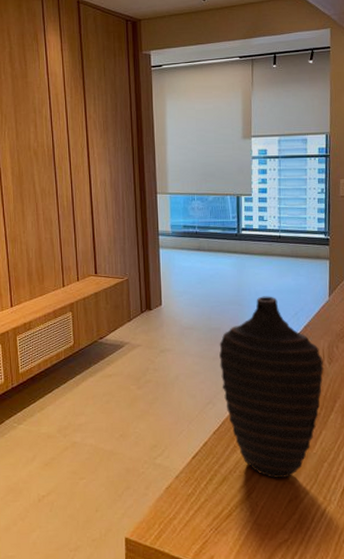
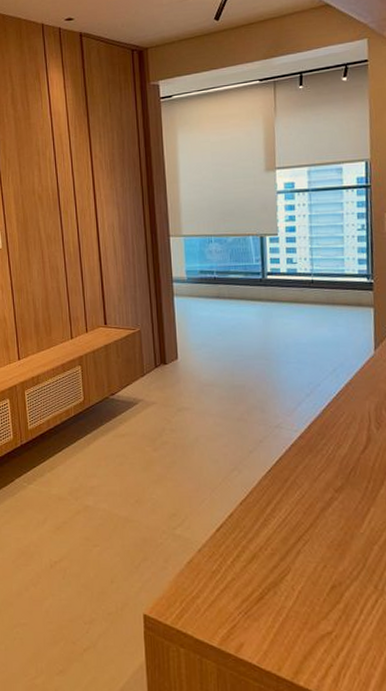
decorative vase: present [219,296,324,479] -> none [244,349,370,561]

